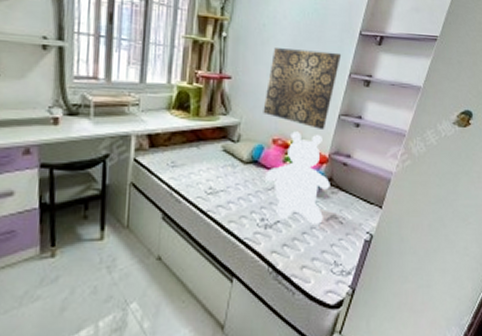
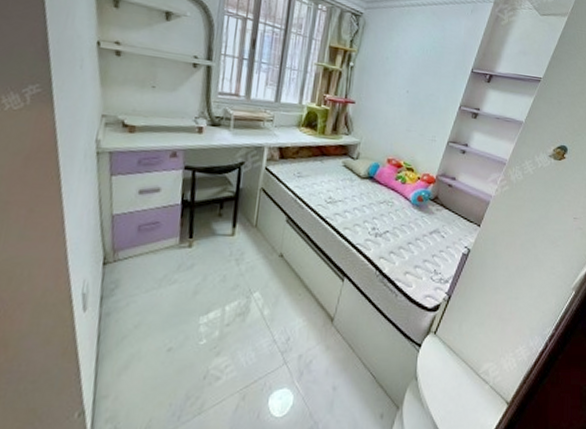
wall art: present [263,48,342,129] -> none [381,79,454,153]
bear: present [265,131,330,224] -> none [379,153,436,236]

